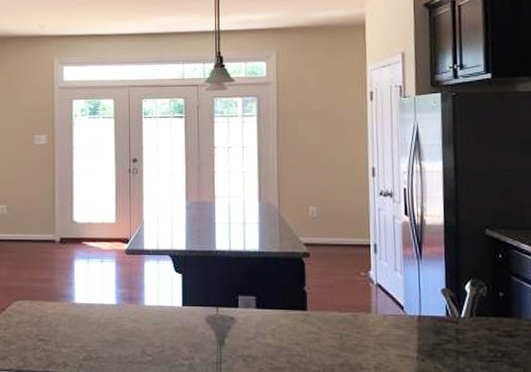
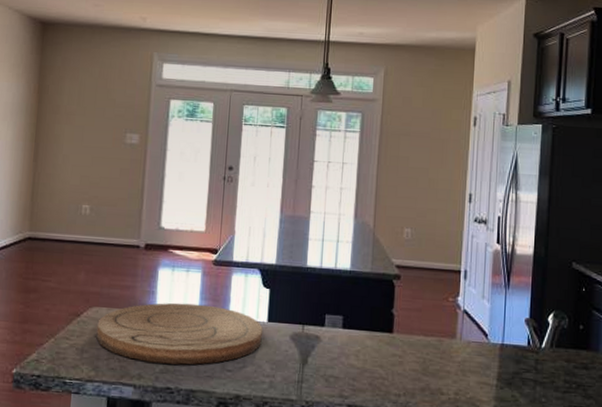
cutting board: none [22,292,178,352] -> present [96,303,263,365]

